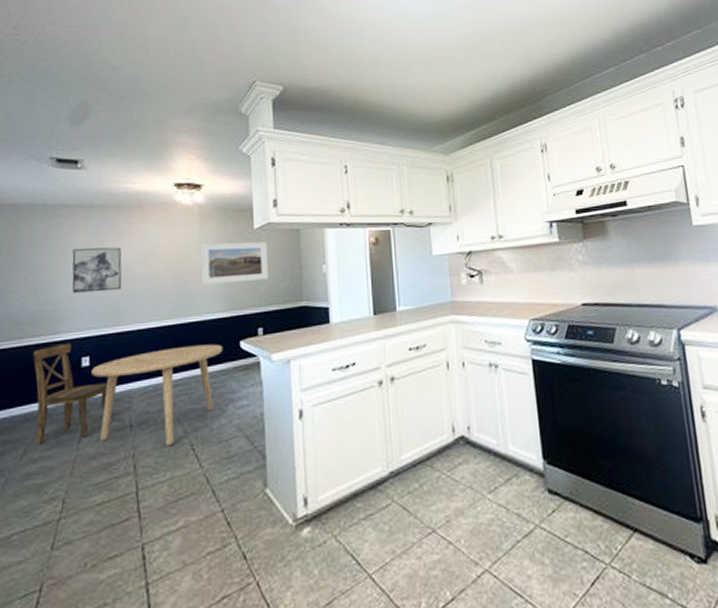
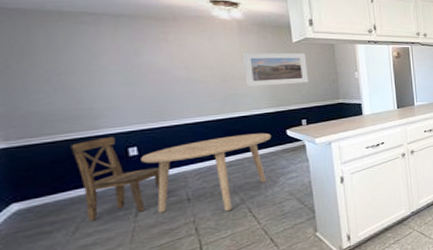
wall art: present [72,247,122,294] -> none [103,53,164,94]

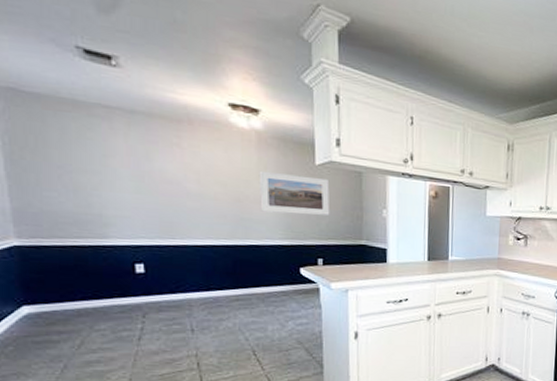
dining chair: present [70,136,161,222] -> none [79,248,166,337]
dining table: present [141,132,272,213] -> none [147,266,284,350]

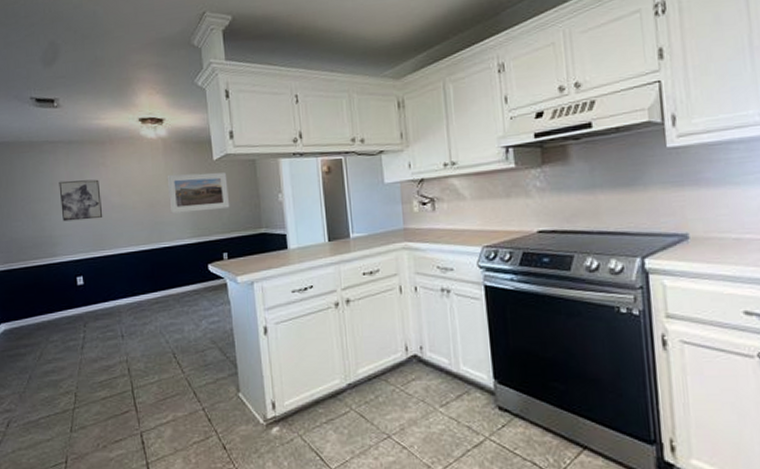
wall art: none [115,154,175,205] -> present [59,179,103,222]

